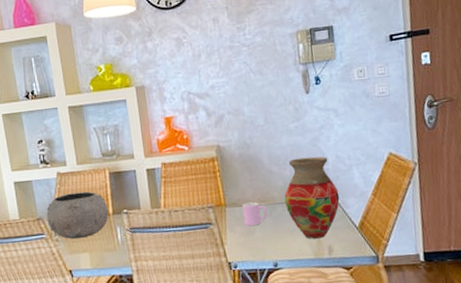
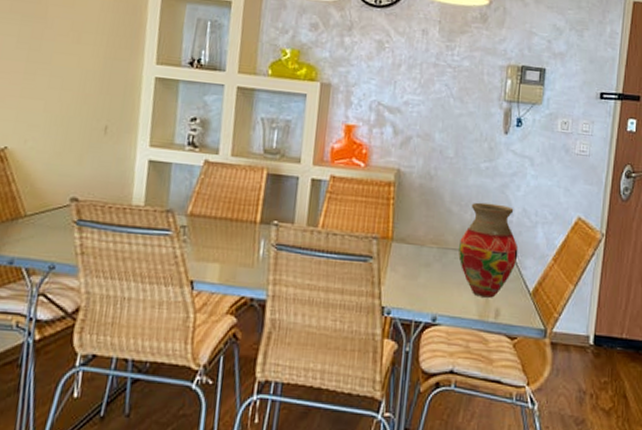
bowl: present [46,191,109,240] -> none [177,187,256,245]
cup: present [242,202,268,227] -> none [409,241,437,270]

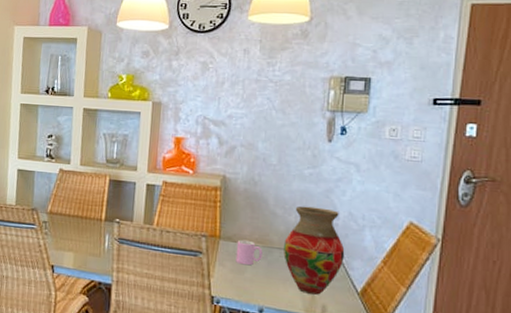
cup: none [409,241,437,270] -> present [235,239,263,266]

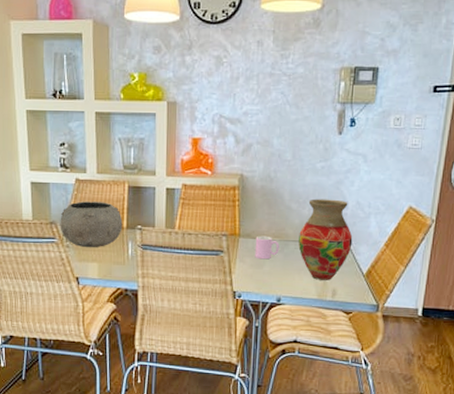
bowl: none [40,191,102,238] -> present [60,201,123,248]

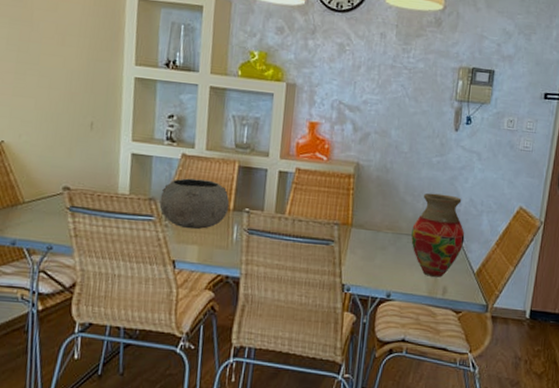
cup: present [255,235,279,260] -> none [366,227,392,252]

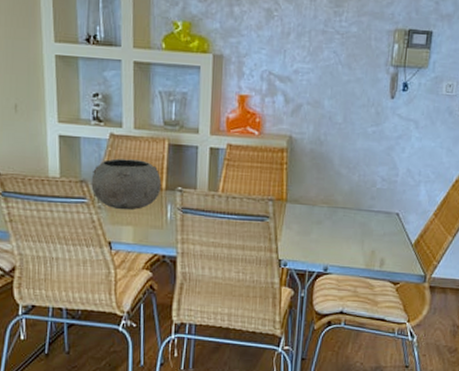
vase: present [410,193,465,277] -> none [346,164,402,250]

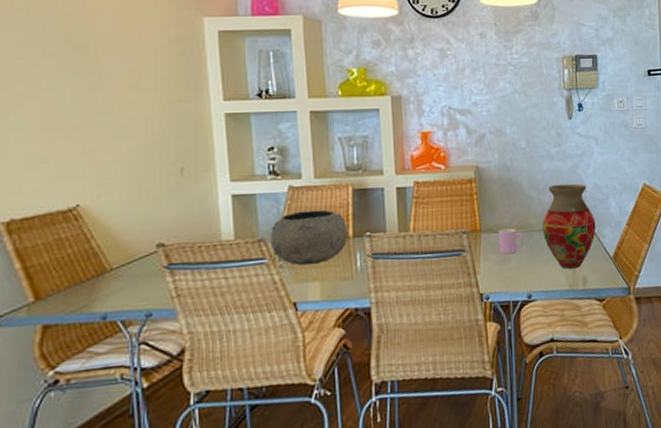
cup: none [302,201,328,227] -> present [498,228,524,255]
vase: none [346,164,402,250] -> present [542,183,596,269]

